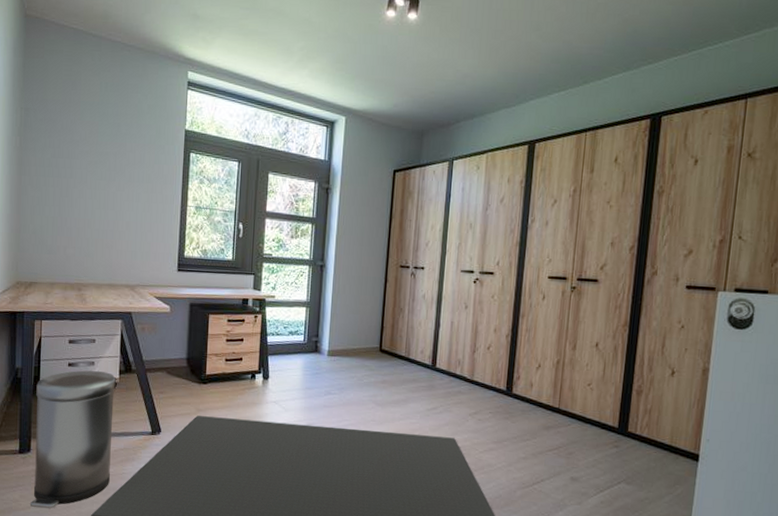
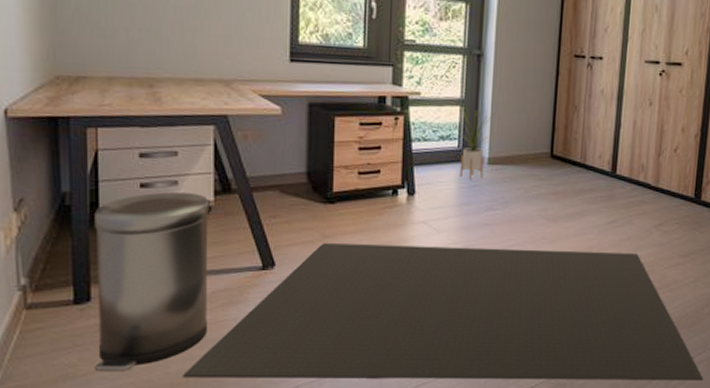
house plant: none [303,310,332,369] -> present [457,110,492,181]

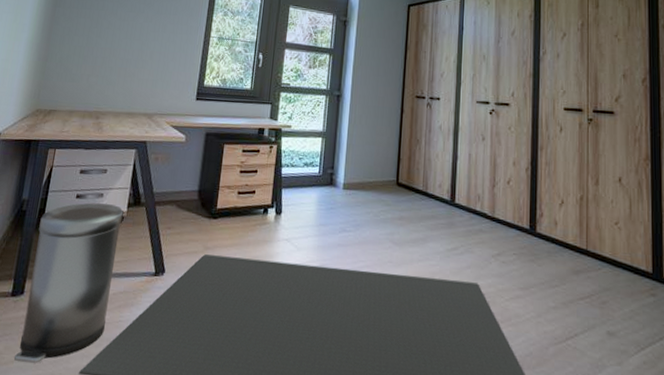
house plant: present [457,110,492,181] -> none [318,141,348,204]

